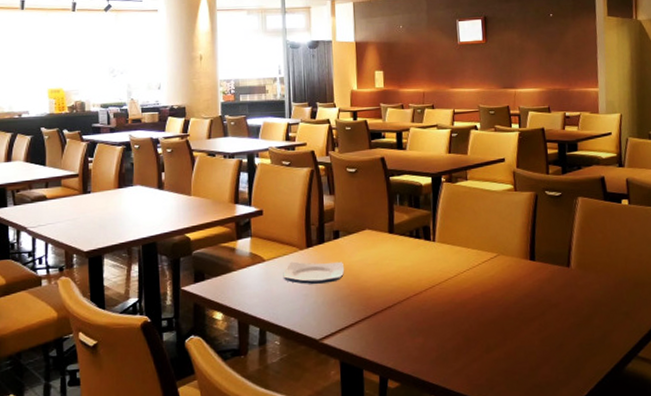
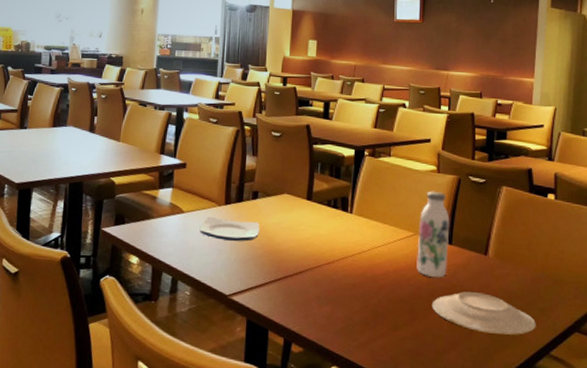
water bottle: none [501,209,533,296] -> present [417,191,450,278]
plate: none [521,304,622,344] -> present [432,292,536,335]

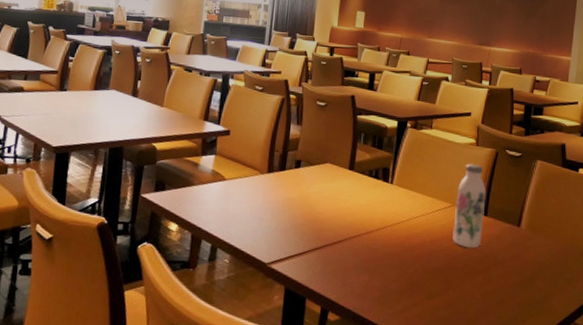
plate: present [199,216,260,241] -> none [241,184,302,210]
plate: present [432,292,536,335] -> none [465,262,563,304]

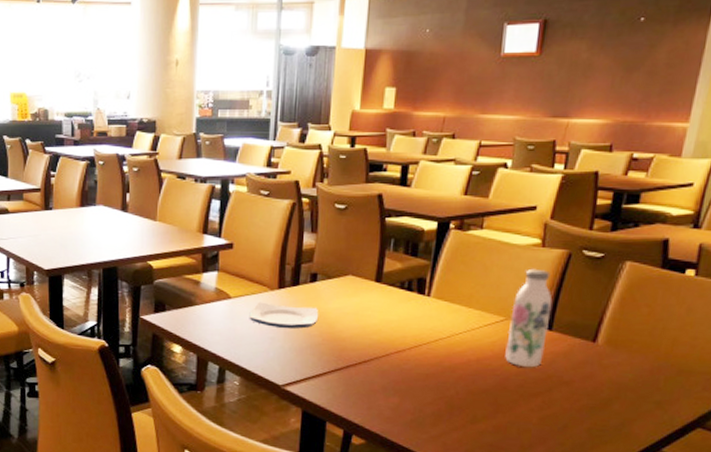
plate: none [241,184,302,210] -> present [249,302,319,329]

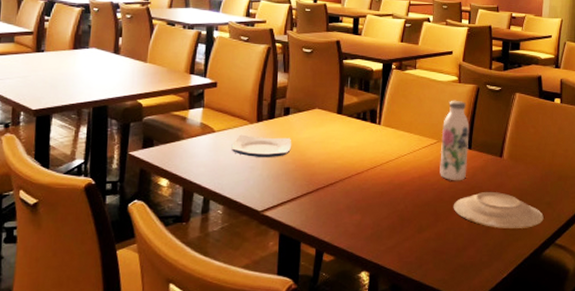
plate: none [520,383,649,430] -> present [453,192,544,228]

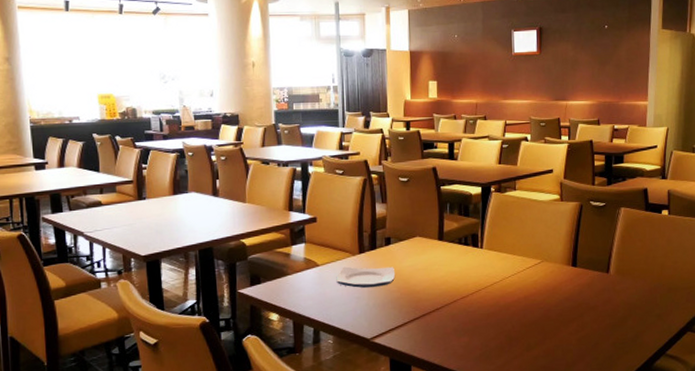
water bottle: present [440,100,470,181] -> none [545,218,574,300]
plate: present [453,192,544,228] -> none [560,307,654,343]

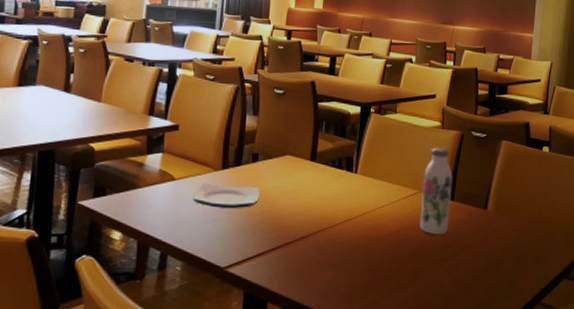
water bottle: none [545,218,574,300] -> present [420,147,453,235]

